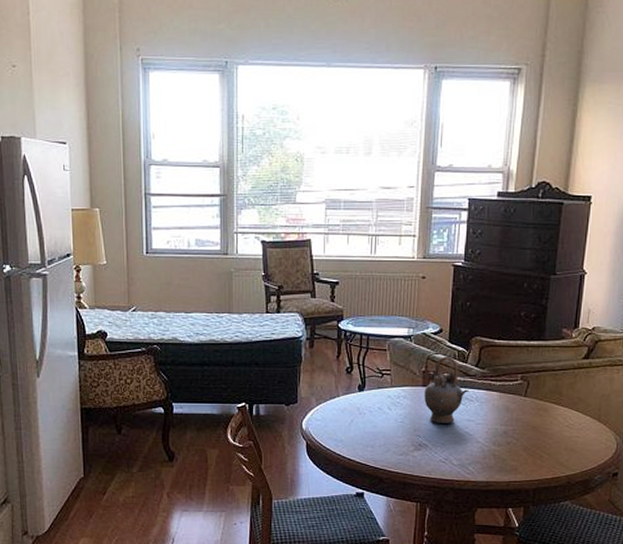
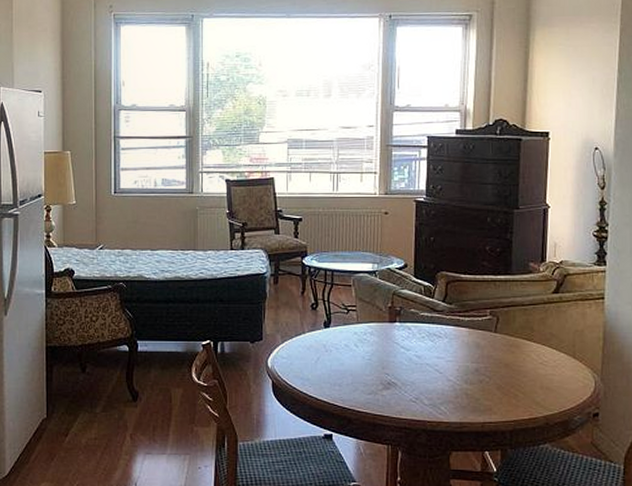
teapot: present [424,356,468,423] -> none [391,291,436,361]

